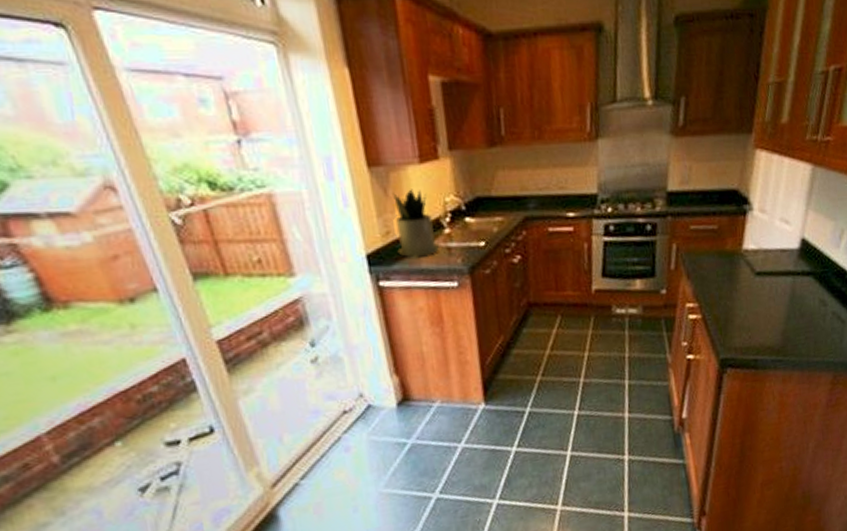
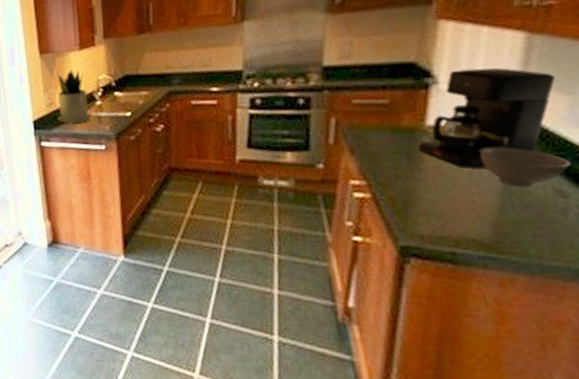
coffee maker: none [736,196,827,287] -> present [418,68,557,168]
bowl: none [776,266,830,300] -> present [478,147,570,188]

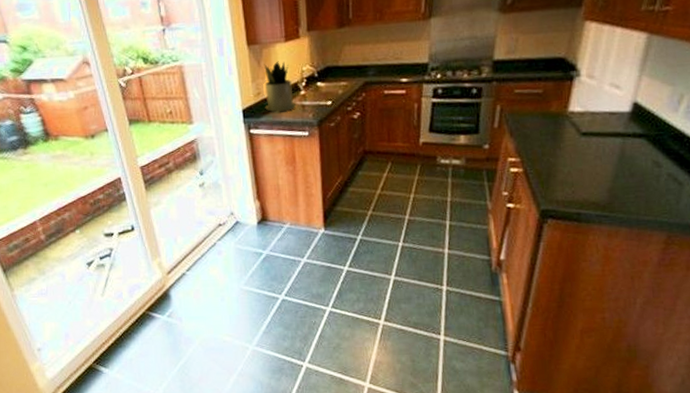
coffee maker: present [418,68,557,168] -> none [561,63,664,146]
bowl: present [478,147,570,188] -> none [604,128,666,161]

